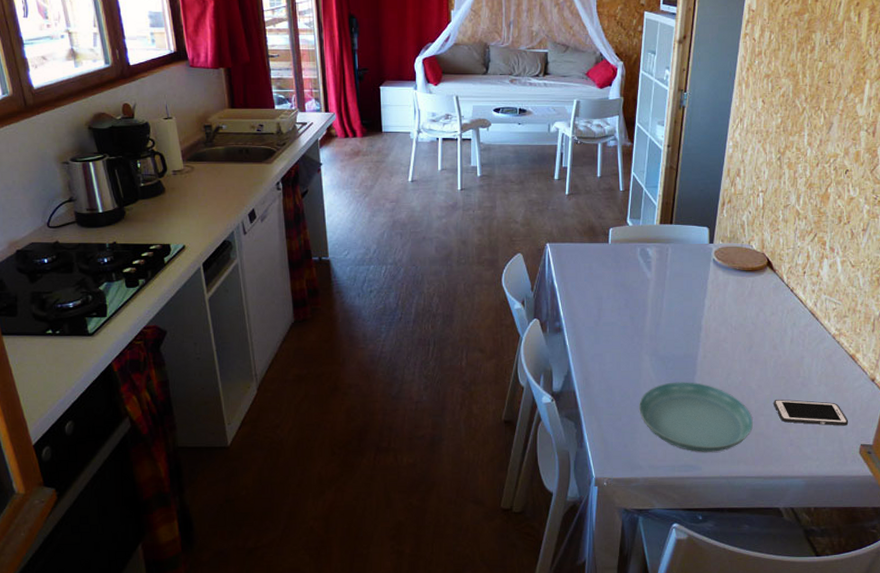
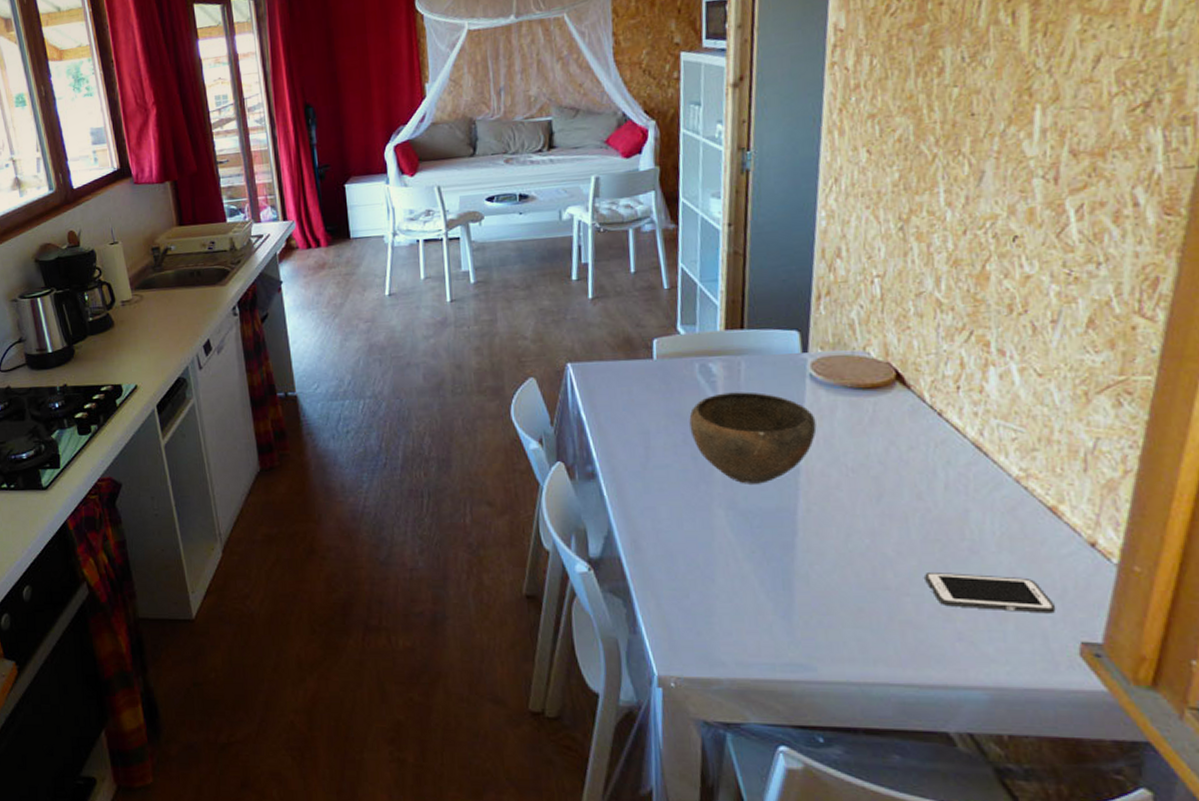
bowl: none [630,270,715,338] -> present [689,392,817,484]
saucer: present [639,382,753,452] -> none [714,545,894,646]

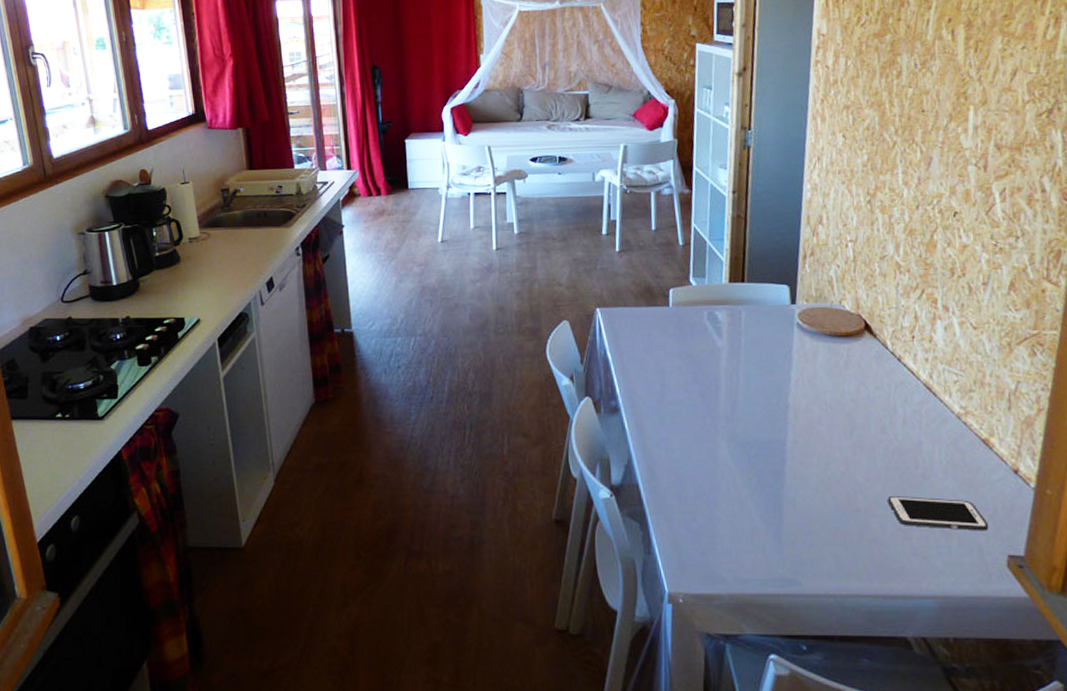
bowl: present [689,392,817,484] -> none [698,337,802,419]

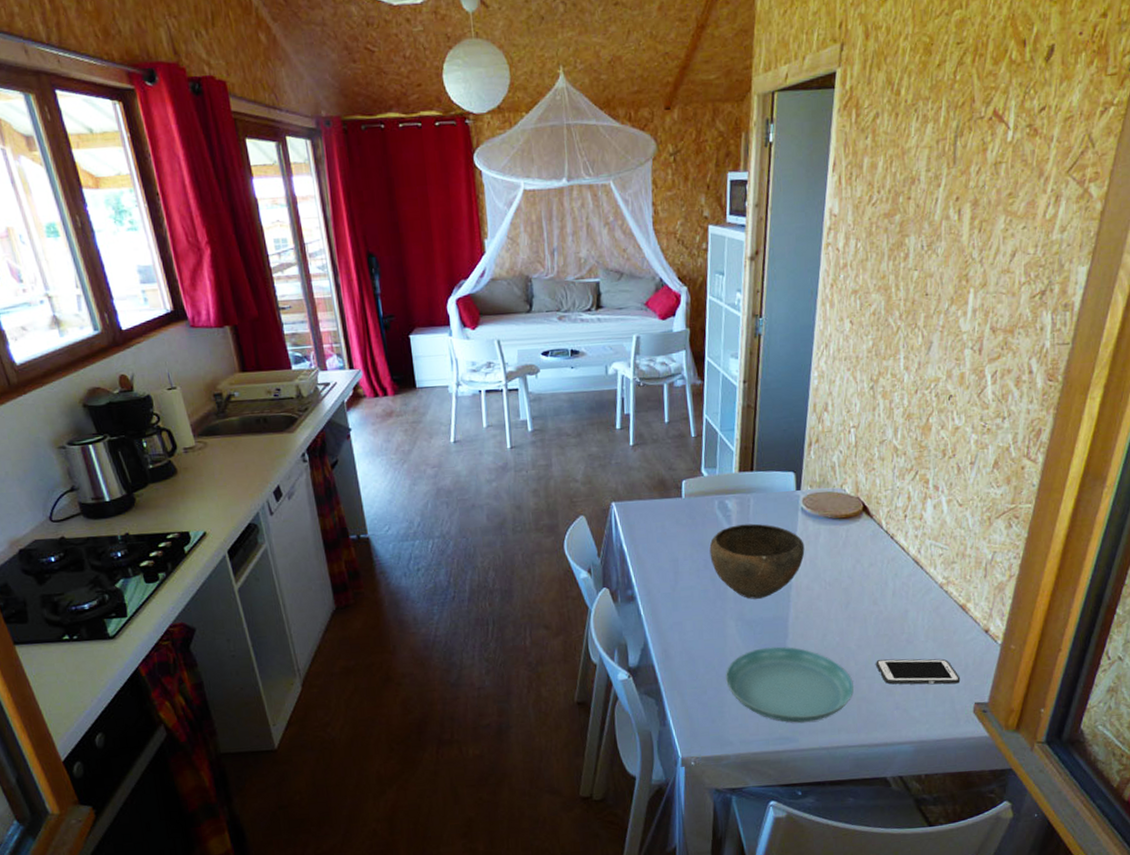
bowl: none [698,337,802,419] -> present [709,523,805,599]
saucer: none [717,473,863,563] -> present [726,646,854,723]

